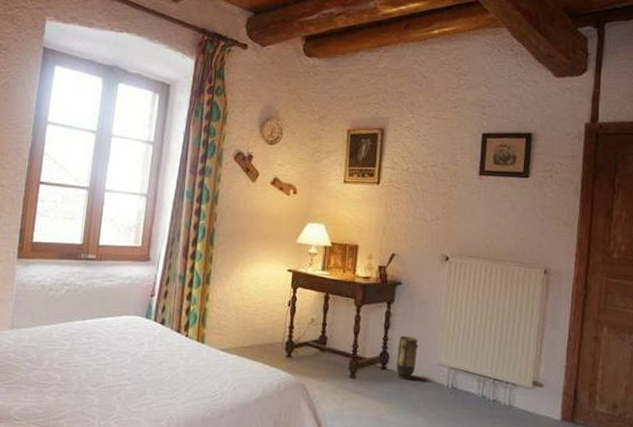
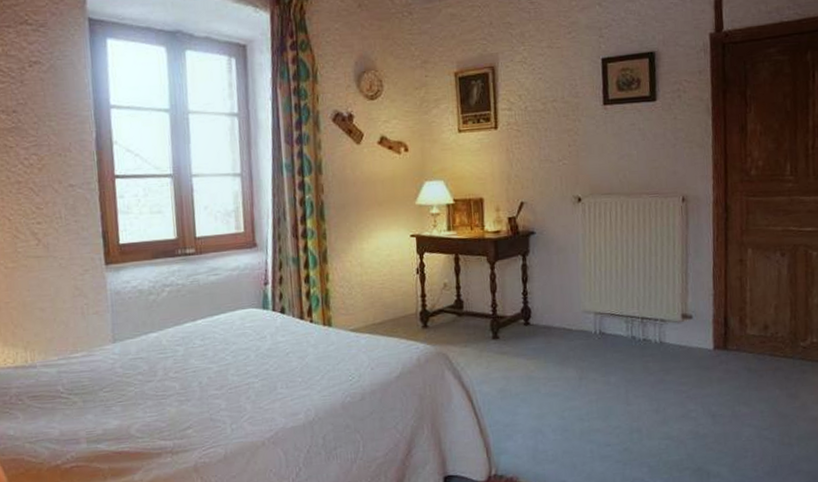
vase: present [396,335,419,380] -> none [539,287,561,333]

